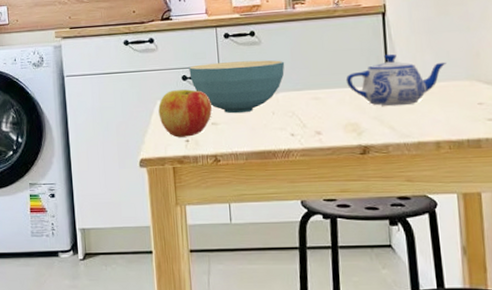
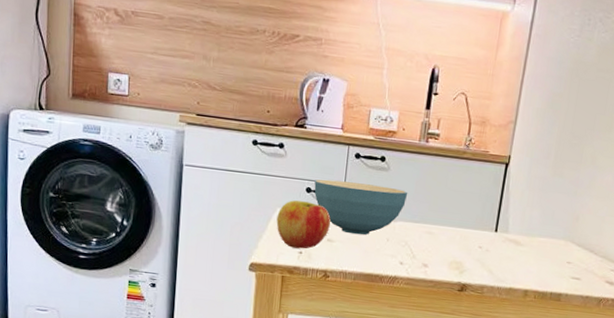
teapot: present [346,53,446,107] -> none [460,203,550,254]

